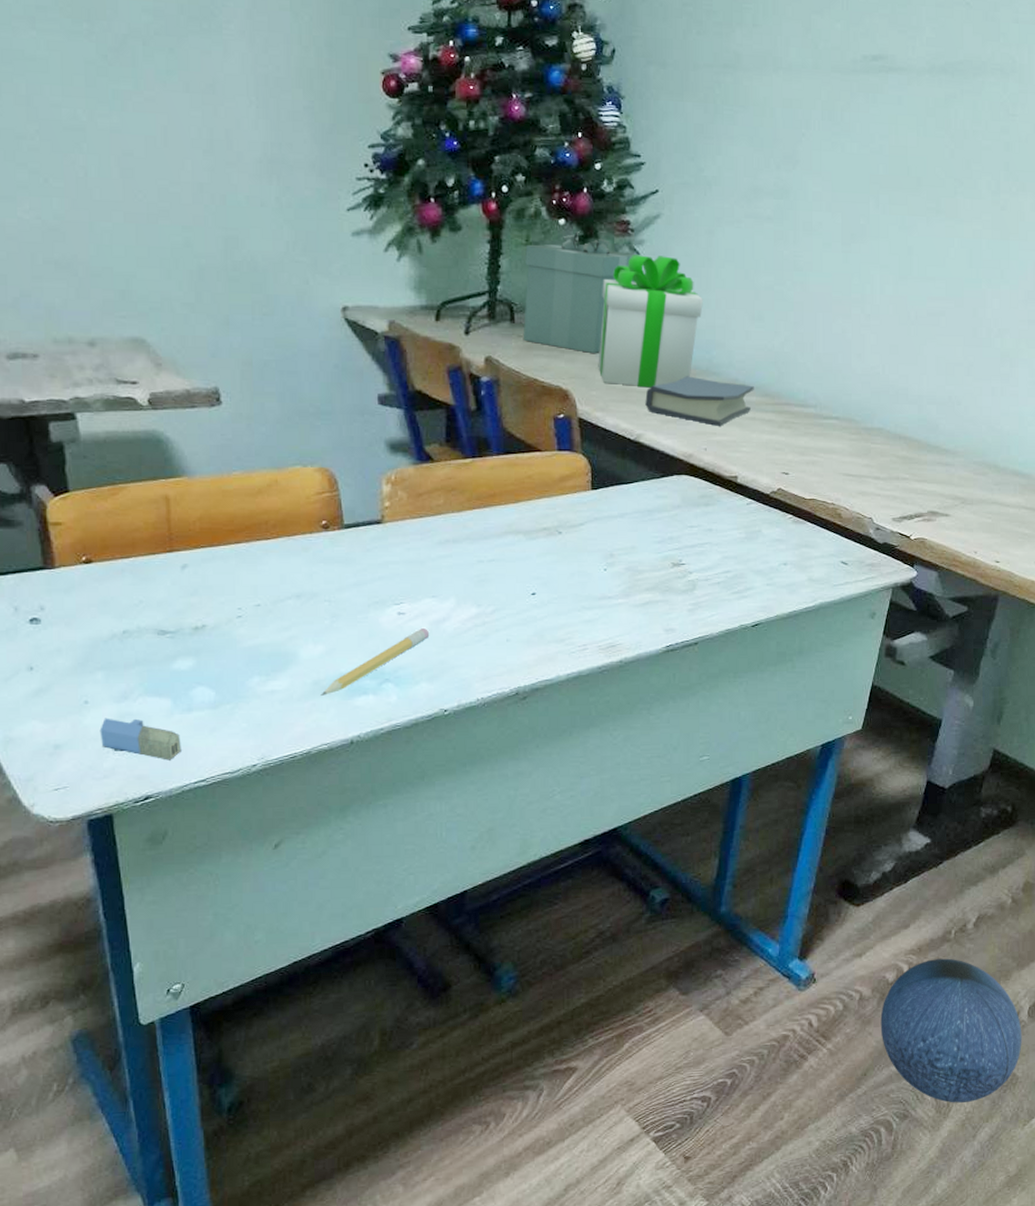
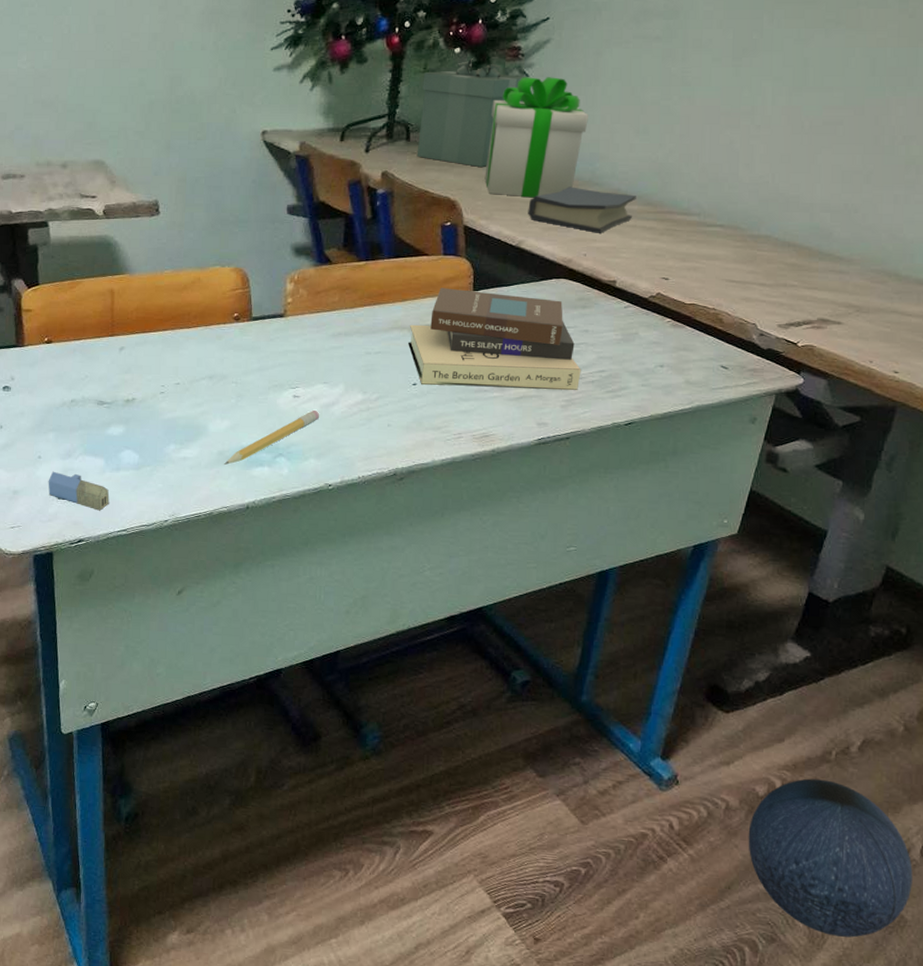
books: none [524,487,707,594] -> present [408,288,581,390]

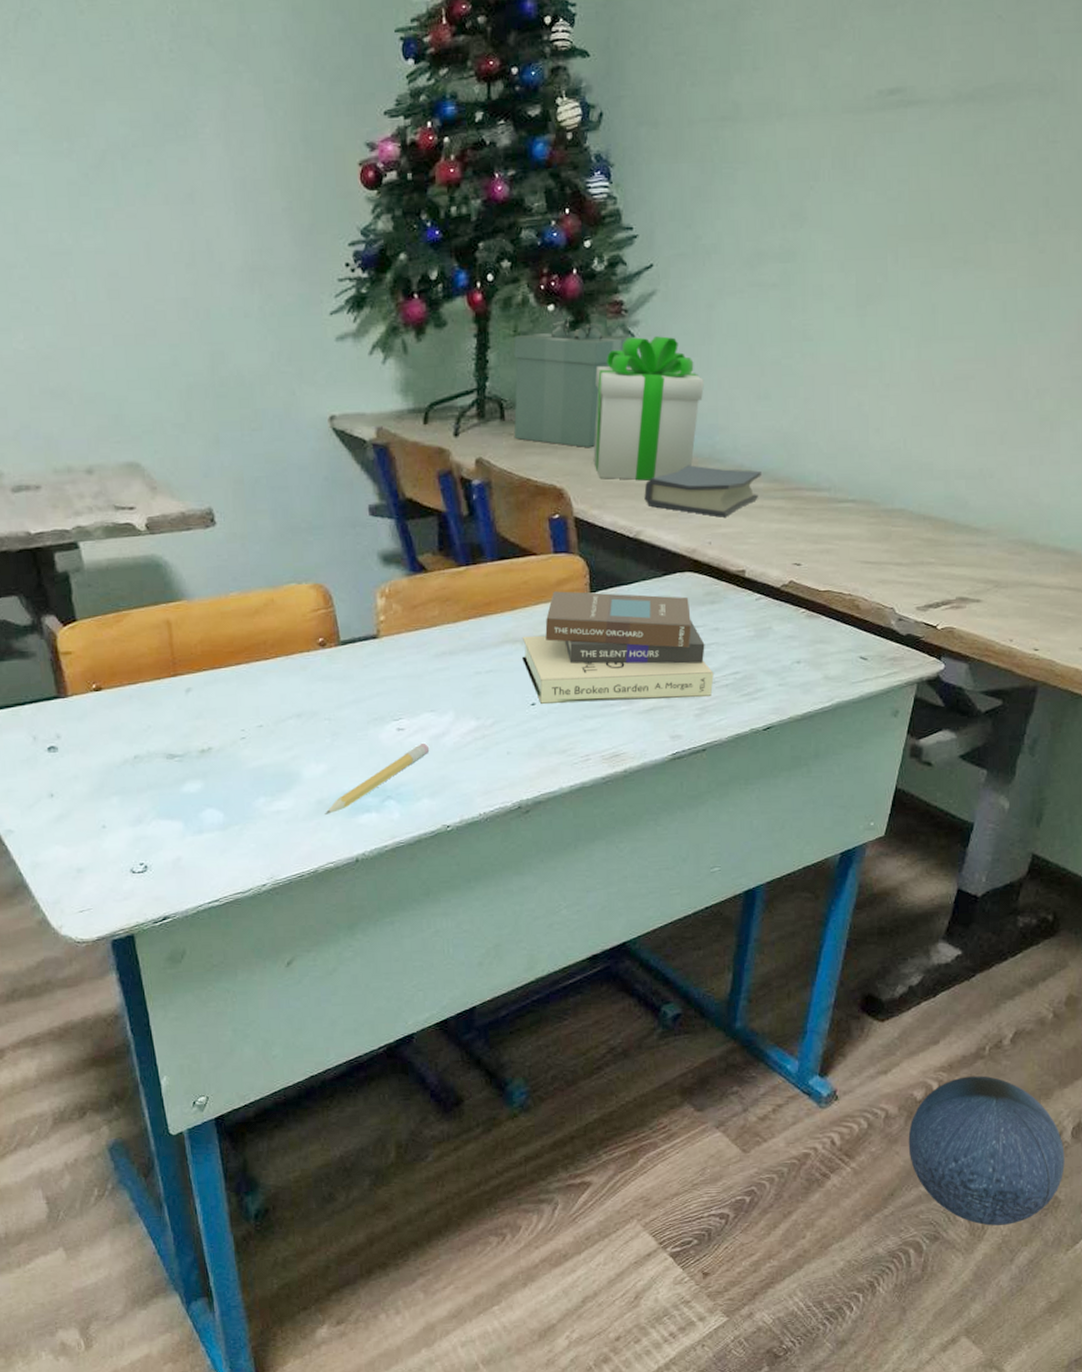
eraser: present [48,471,110,511] -> none [117,841,195,882]

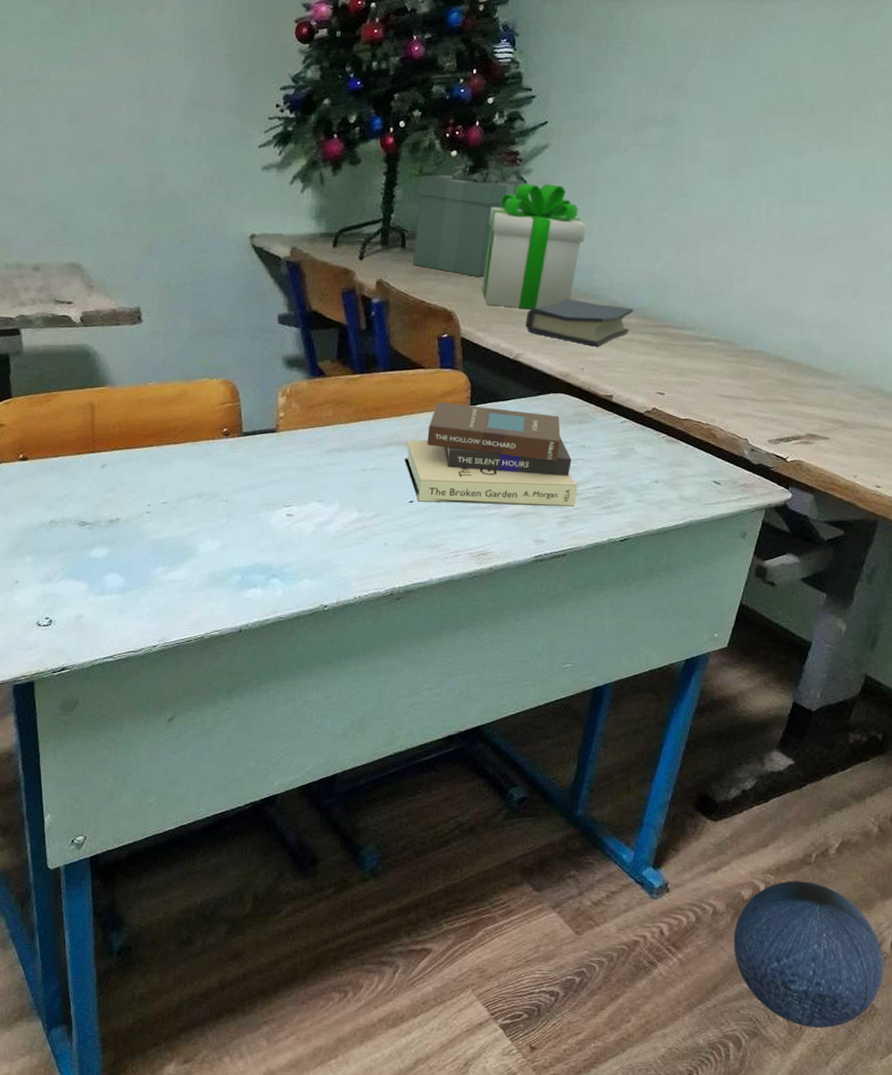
pencil: present [325,742,429,814] -> none [215,528,314,587]

